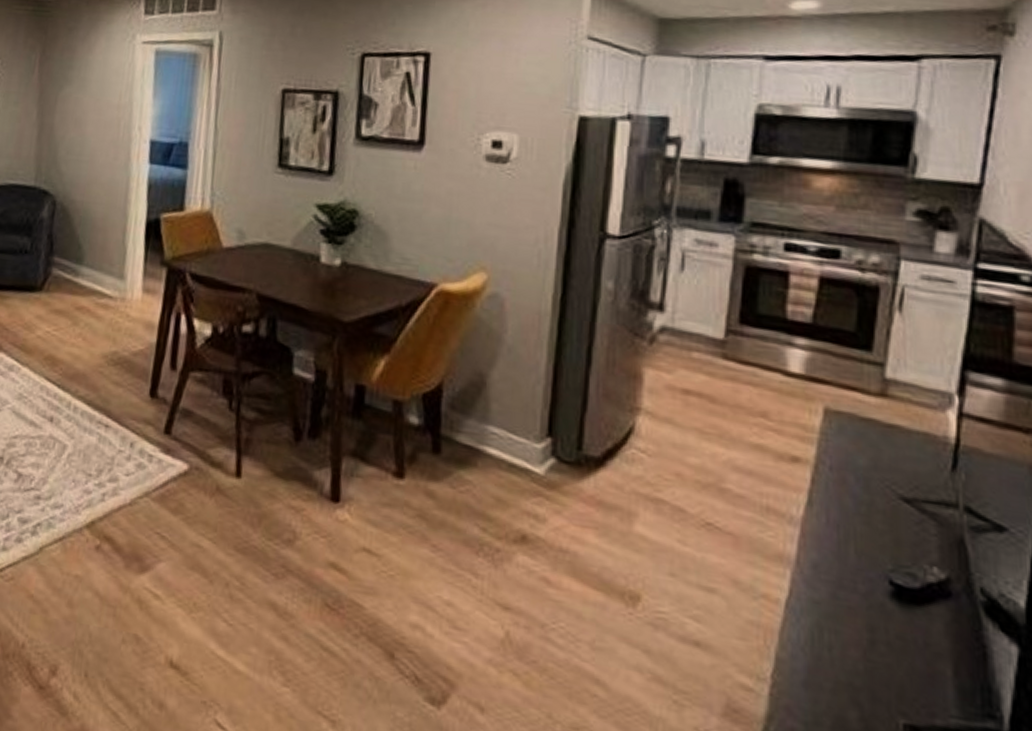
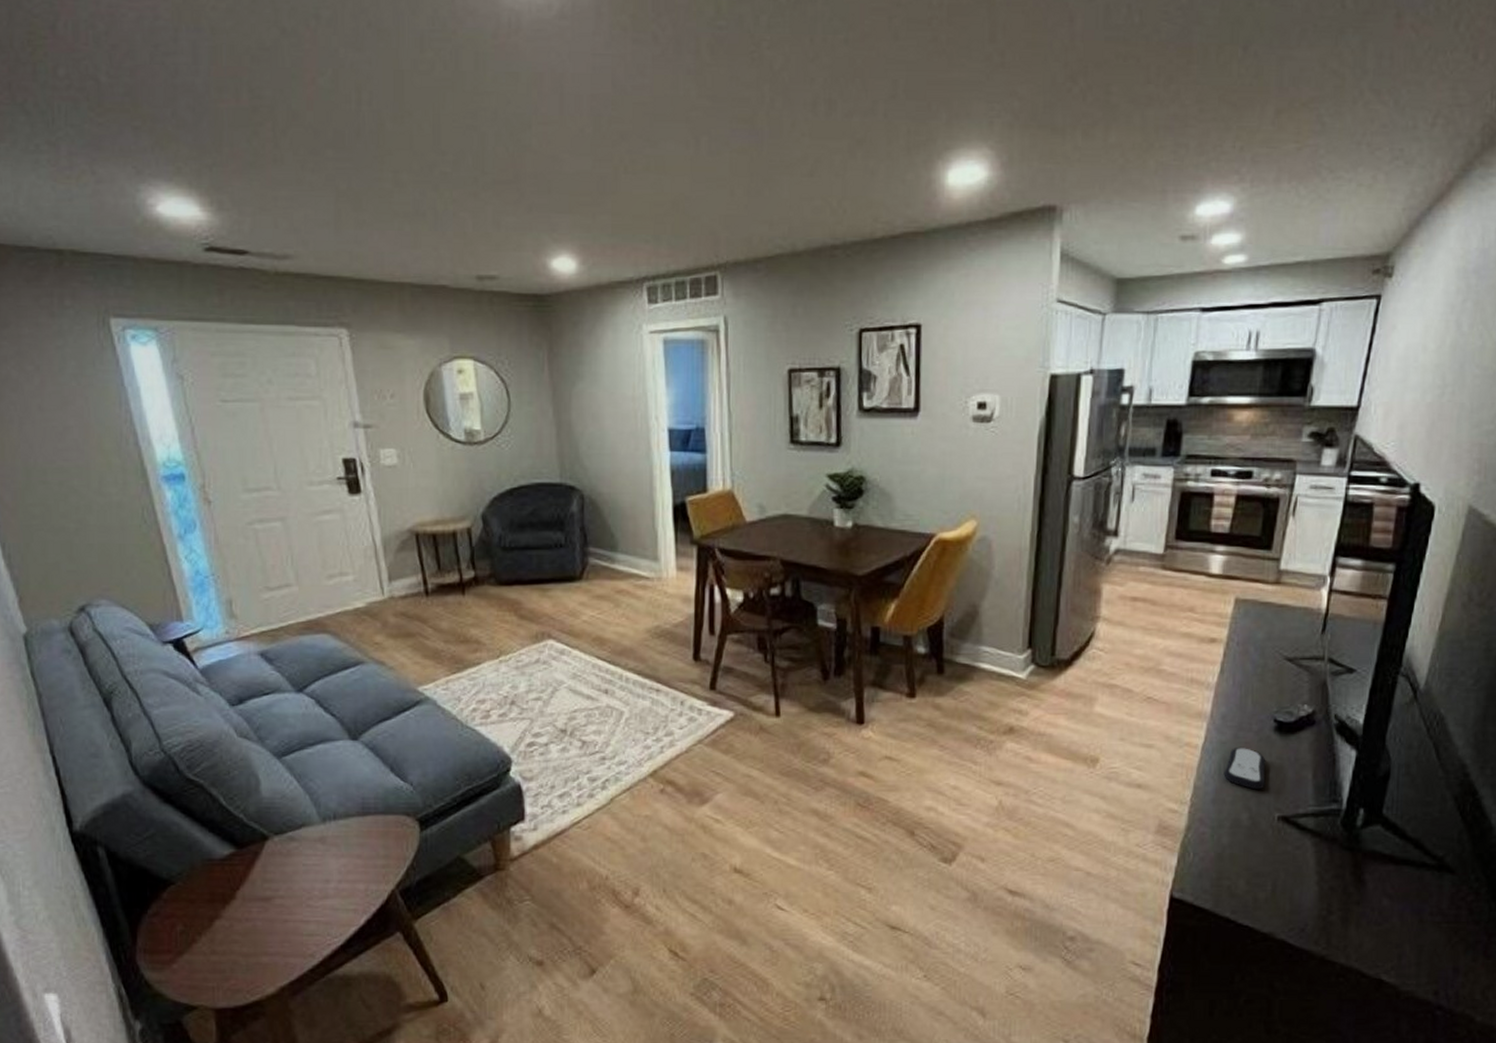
remote control: none [818,611,882,680] -> present [1223,746,1266,790]

